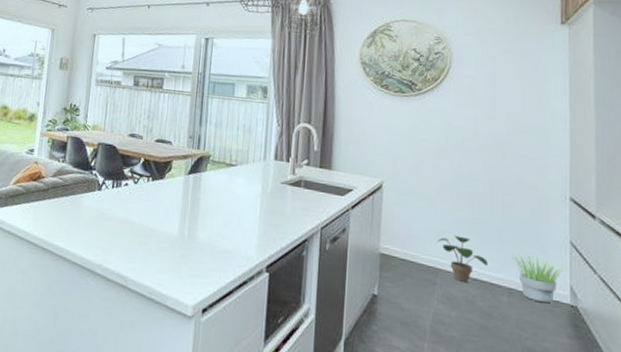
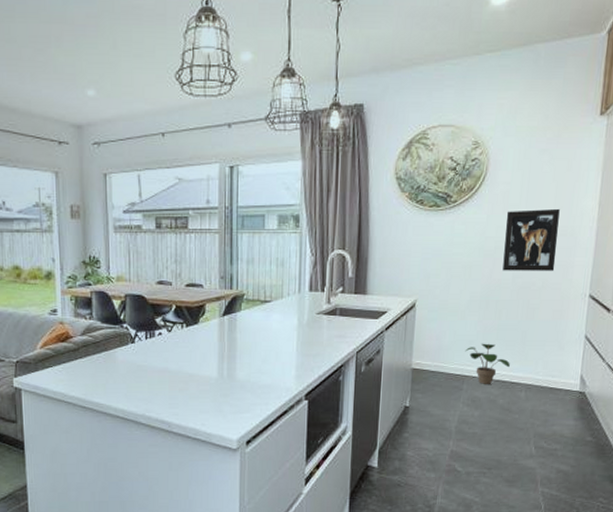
wall art: none [473,104,529,168] -> present [502,208,560,271]
potted plant: present [512,253,567,304] -> none [532,353,579,393]

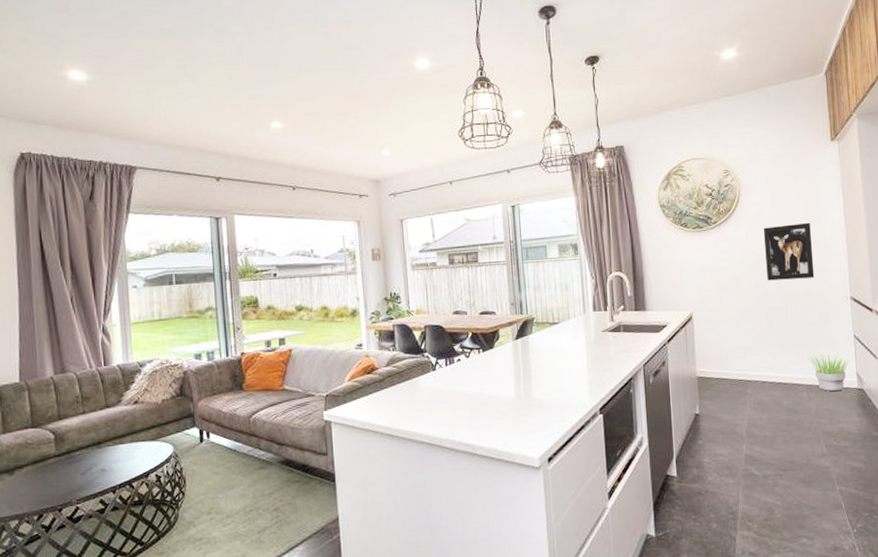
potted plant: present [465,343,510,384] -> none [744,348,788,388]
potted plant: none [532,353,579,393] -> present [807,353,853,392]

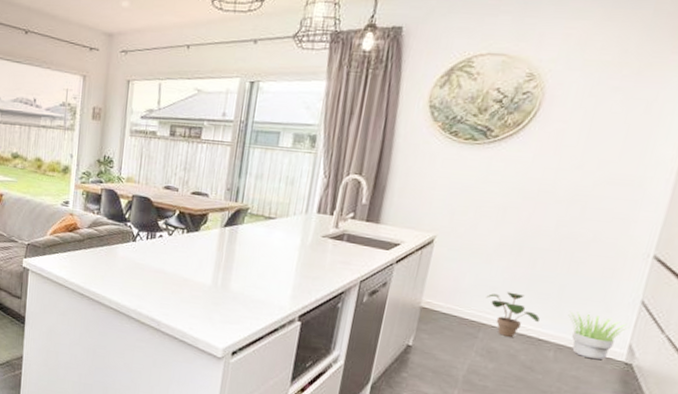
potted plant: none [744,348,788,388] -> present [486,291,540,337]
wall art: present [763,222,815,281] -> none [544,152,628,224]

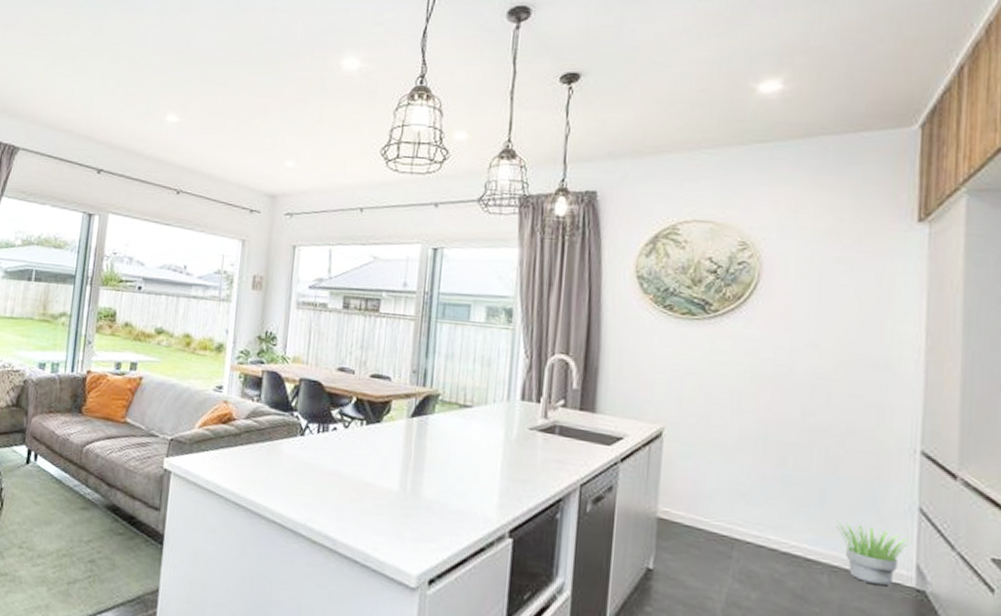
potted plant: present [486,291,540,337] -> none [734,497,803,556]

